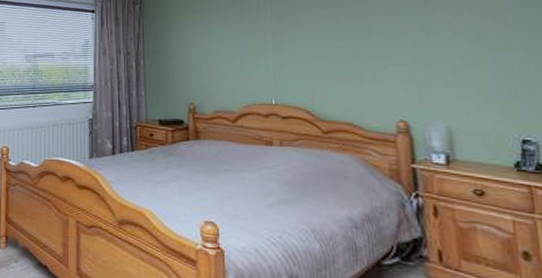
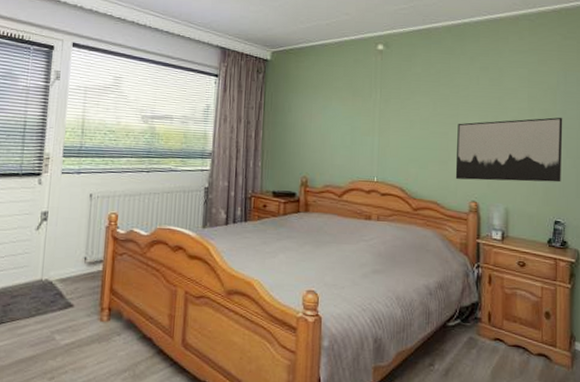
wall art: none [370,15,526,98] -> present [455,117,563,183]

